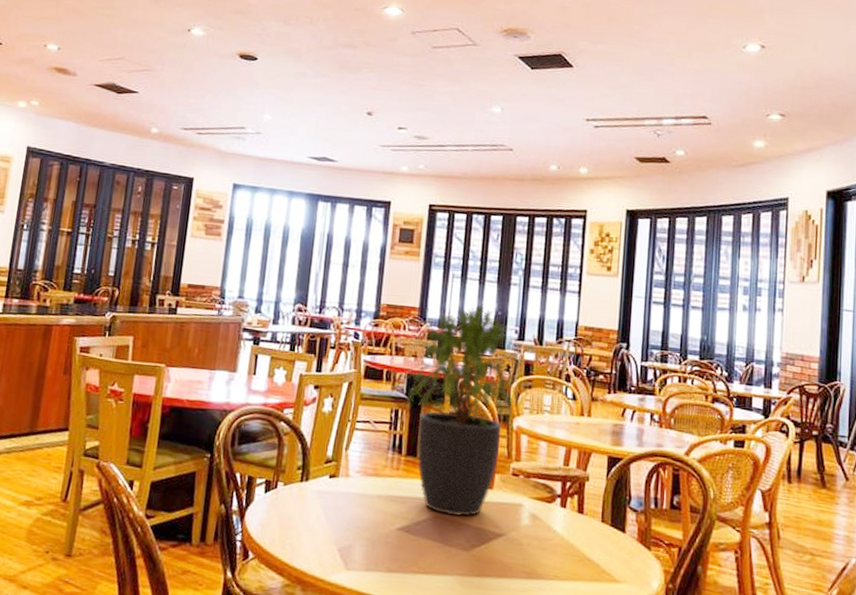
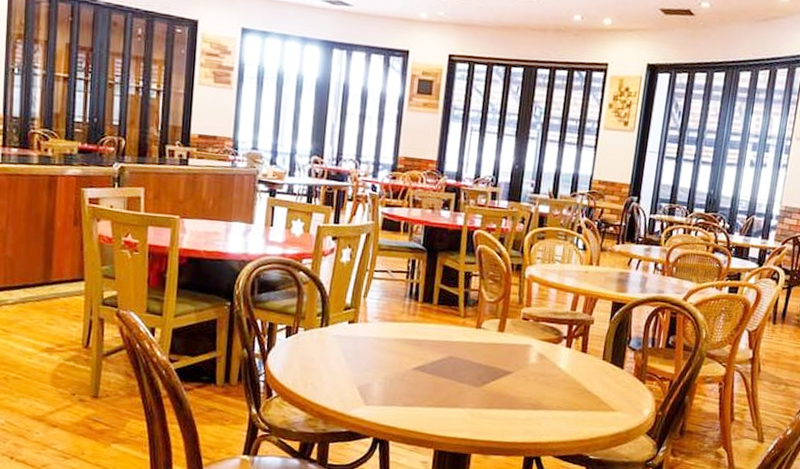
potted plant: present [394,304,529,517] -> none [412,157,542,357]

